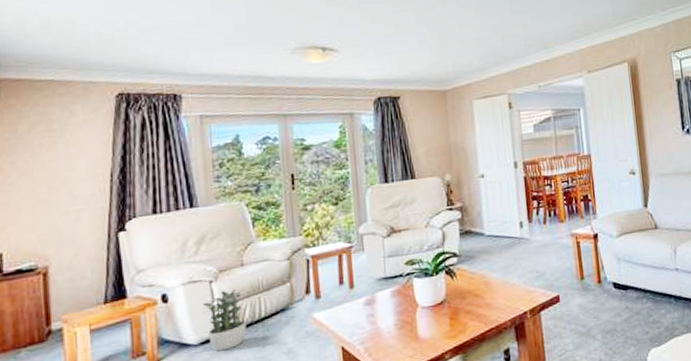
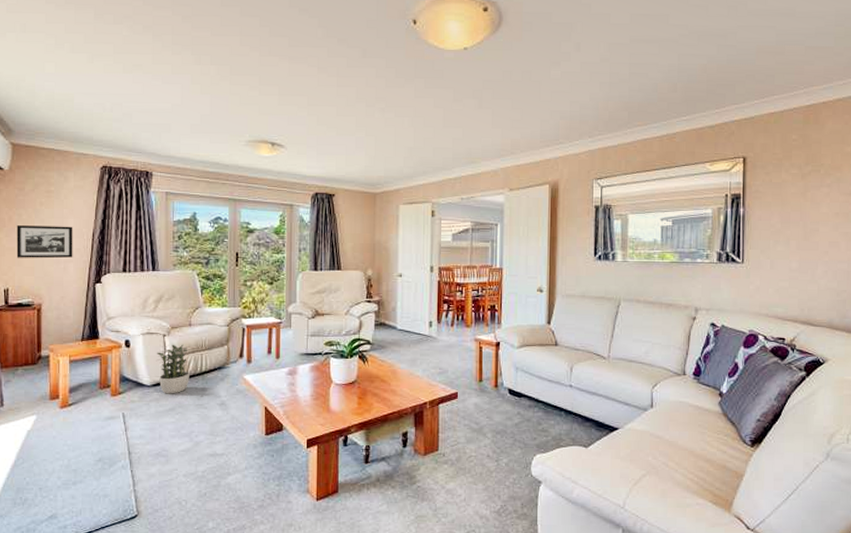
picture frame: none [9,168,87,215] -> present [16,225,73,259]

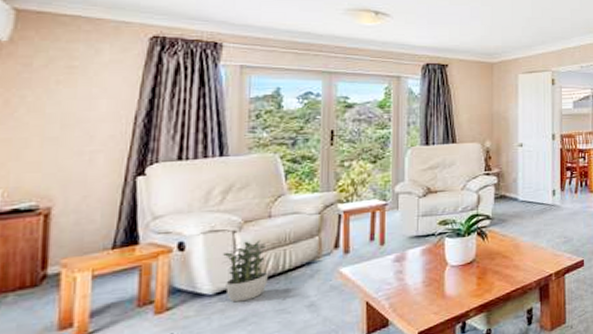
picture frame: present [16,225,73,259] -> none [14,108,106,151]

